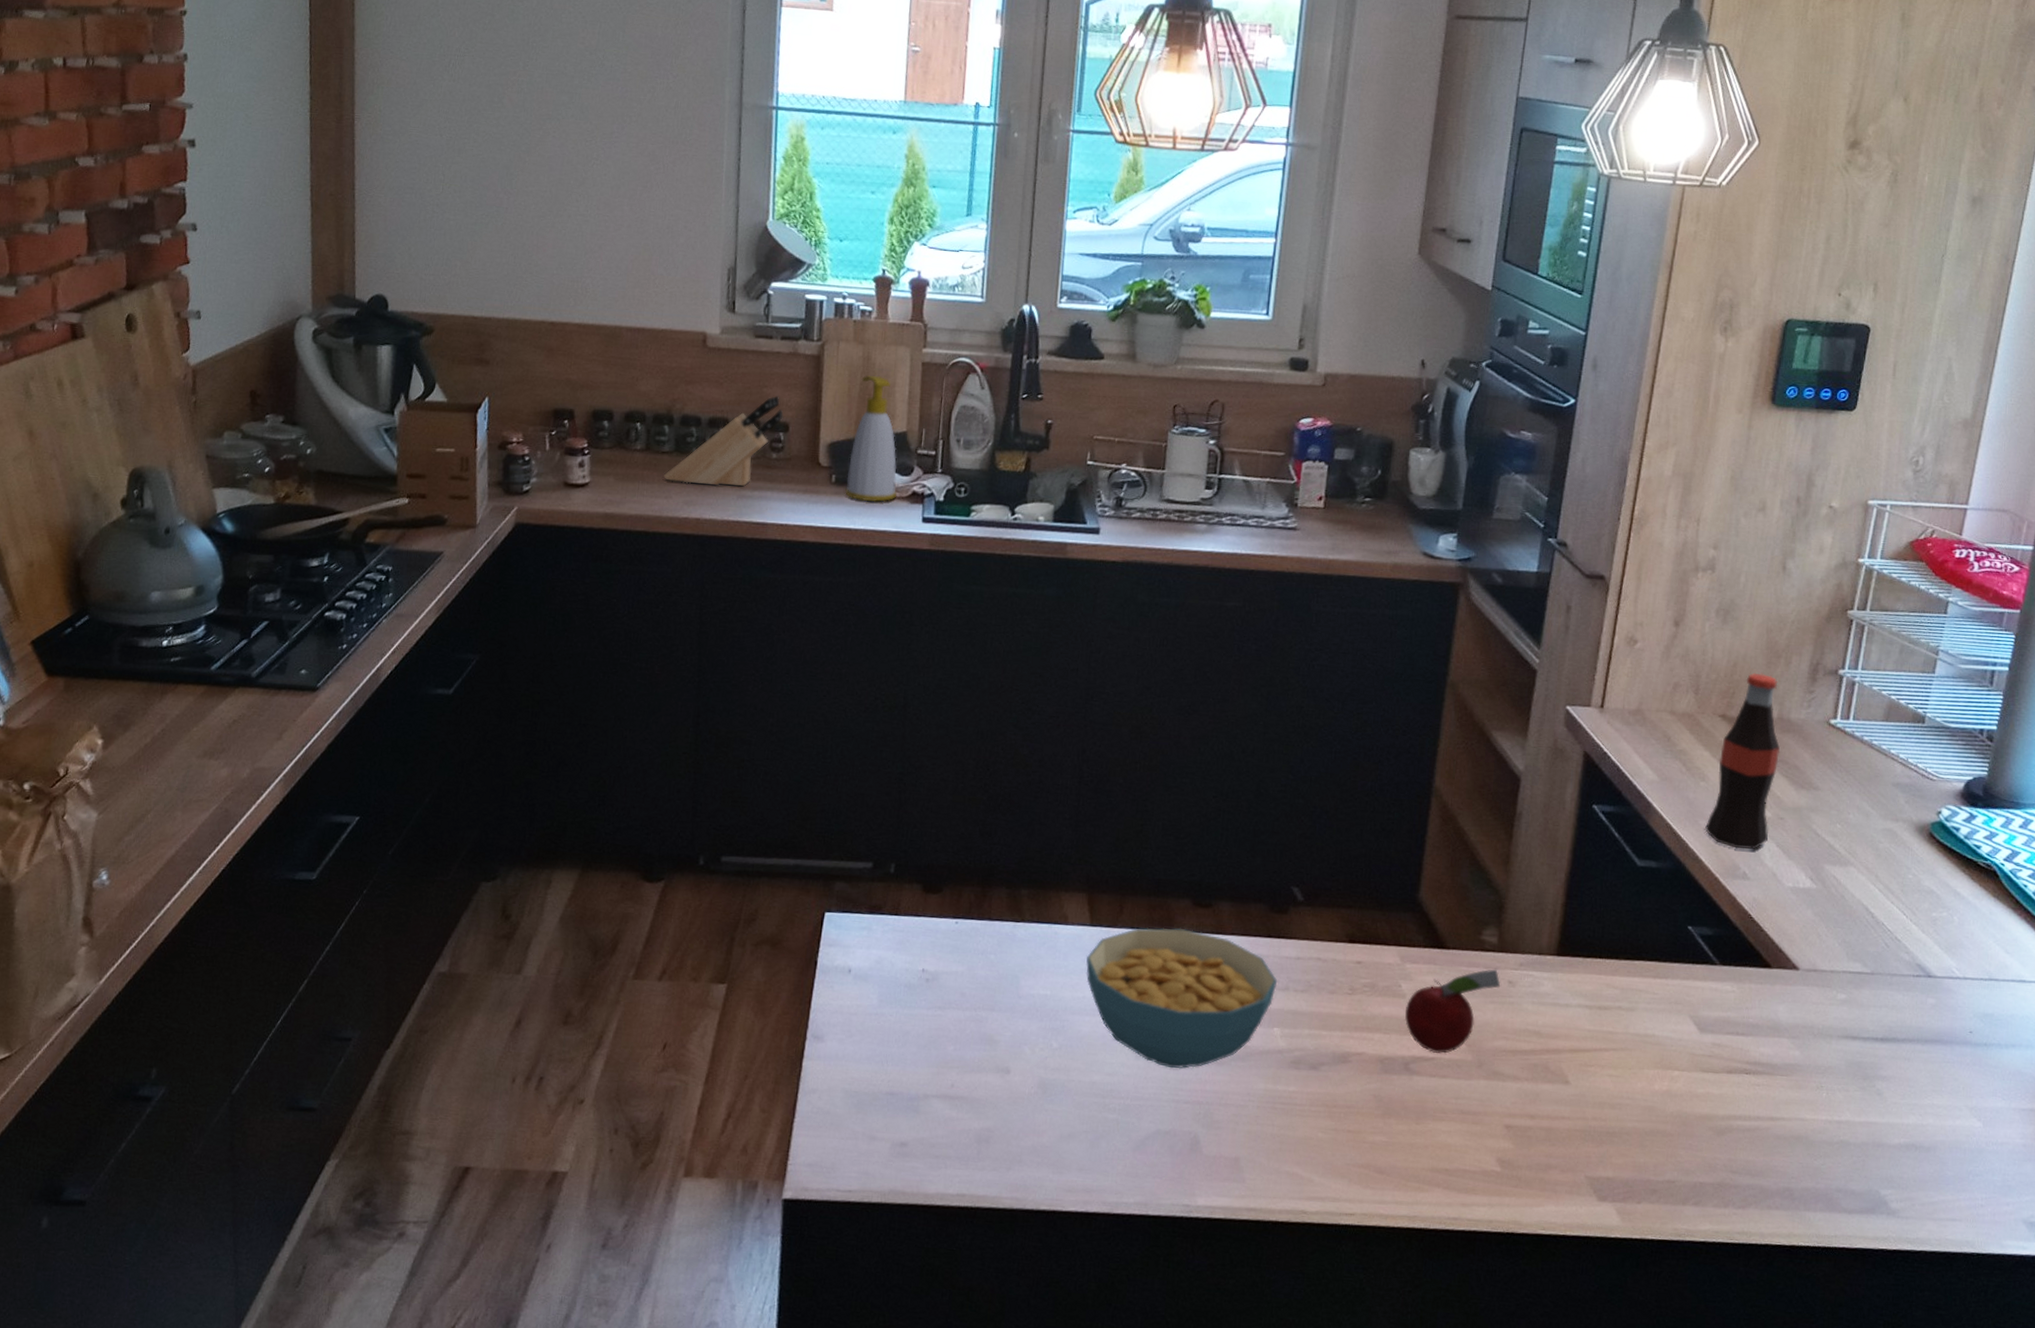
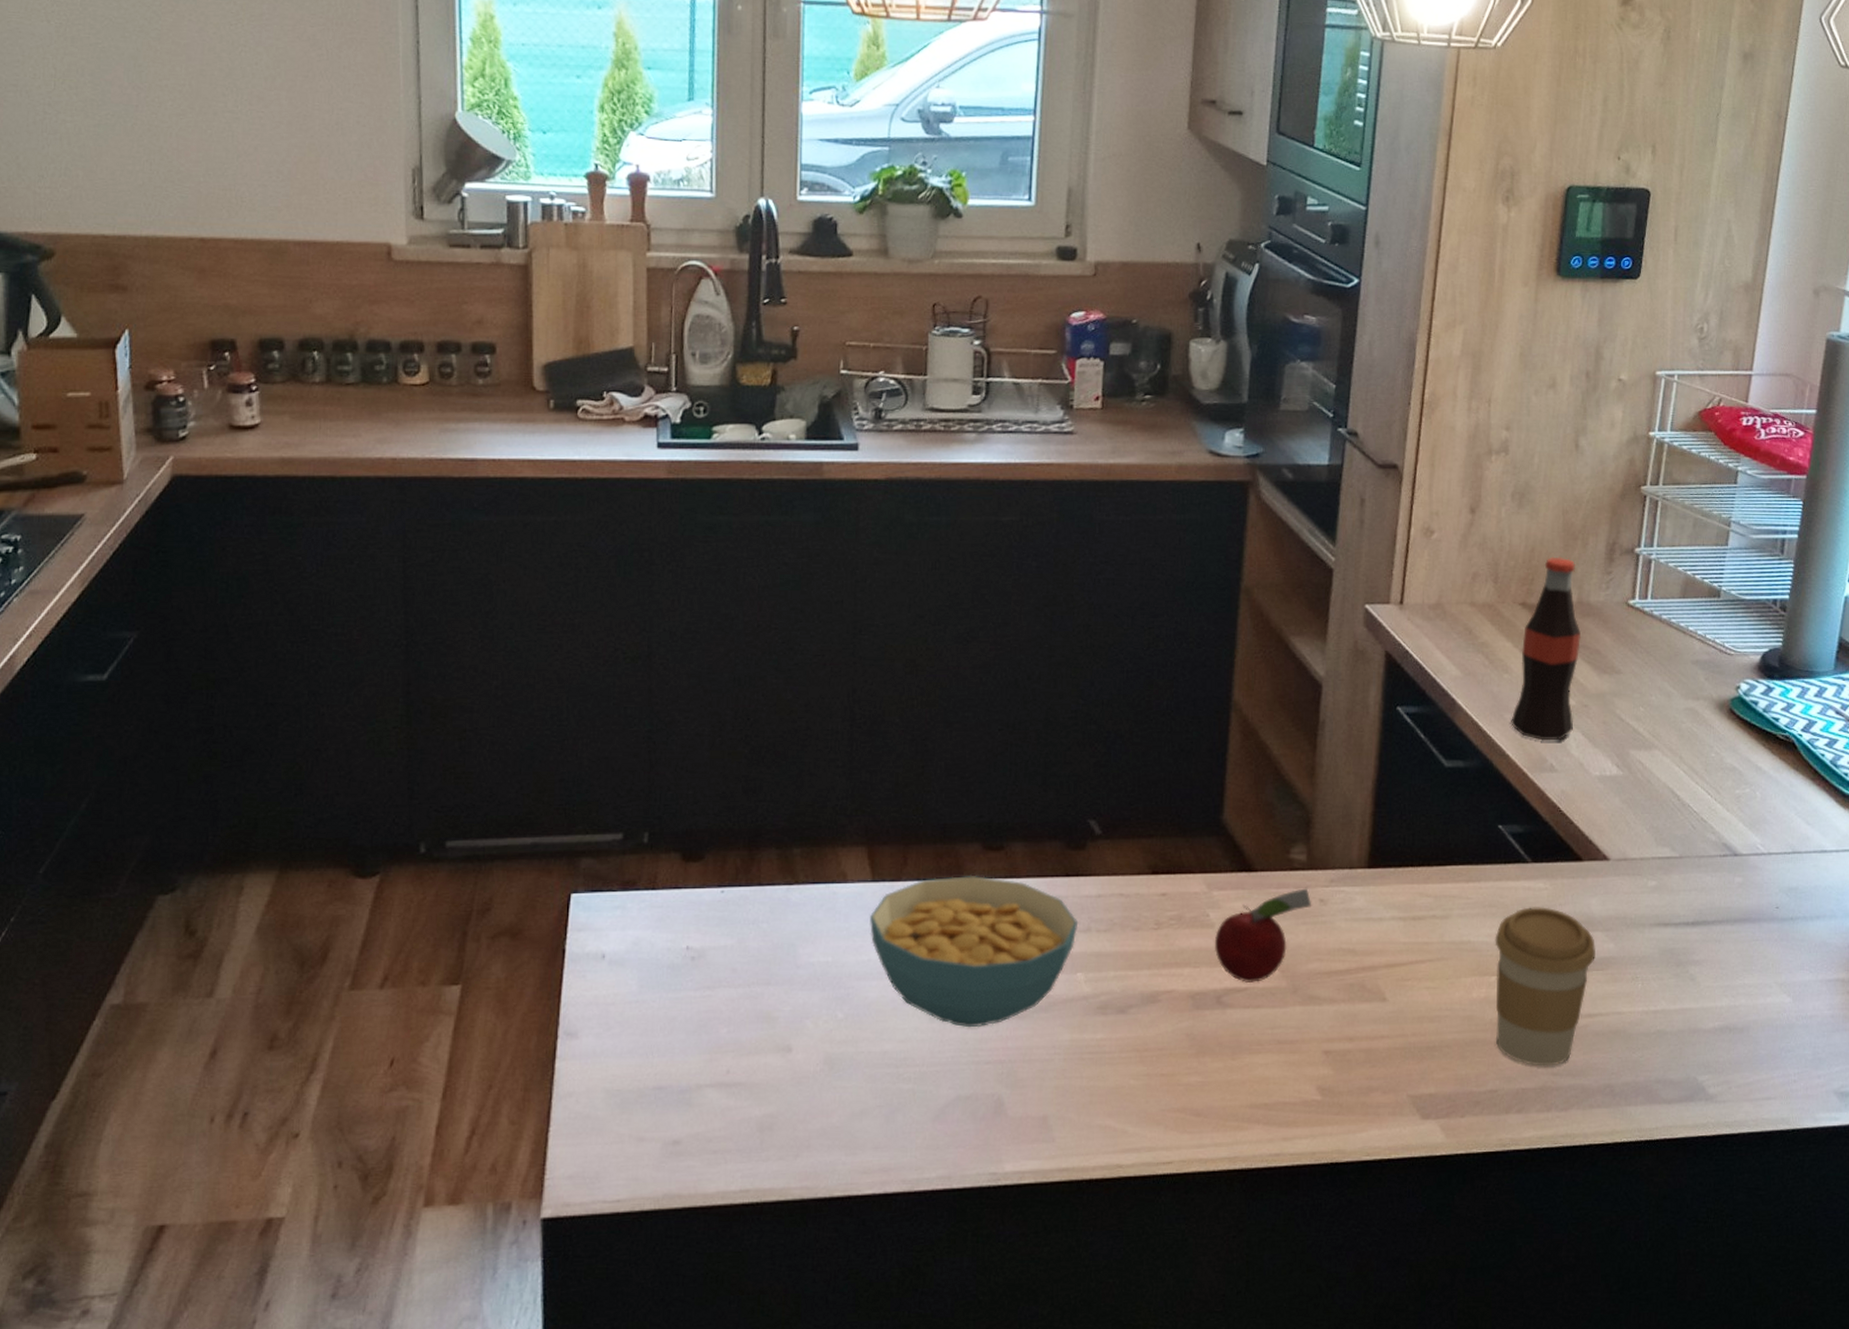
knife block: present [663,395,784,487] -> none [349,312,489,419]
soap bottle: present [845,375,897,503] -> none [566,285,626,429]
coffee cup: none [1676,1007,1781,1164] -> present [1495,907,1595,1067]

